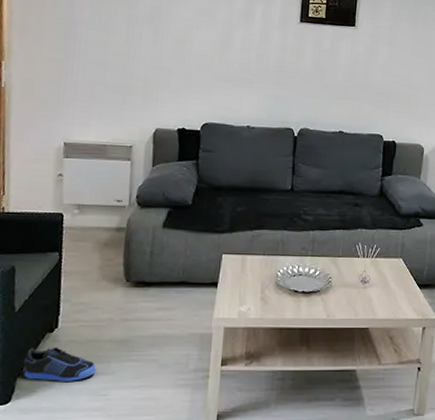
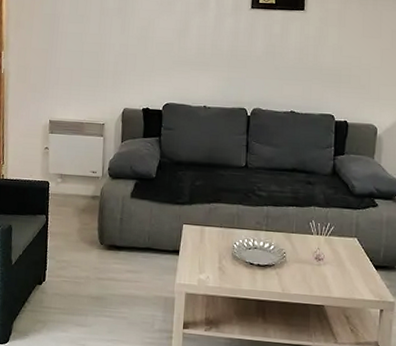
sneaker: present [23,347,96,381] -> none [18,297,76,330]

